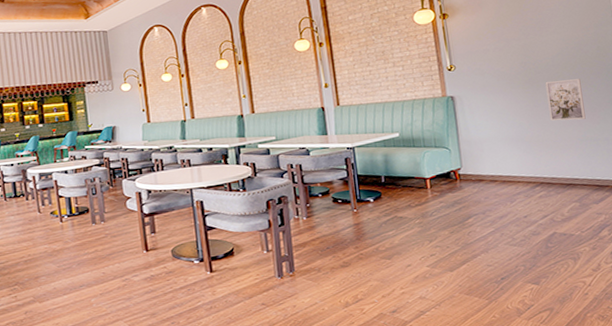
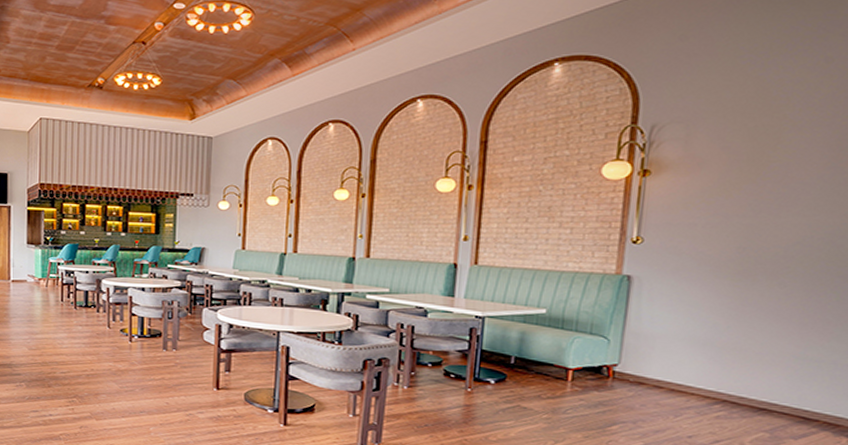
wall art: present [545,79,586,121] -> none [759,276,819,333]

